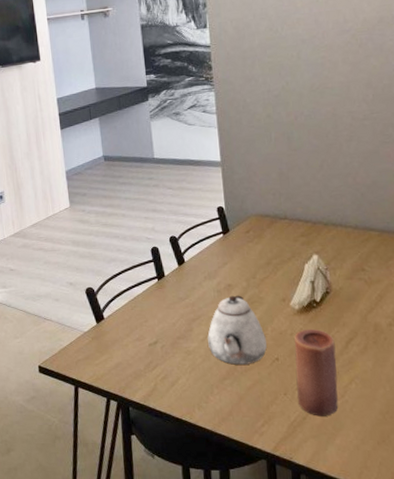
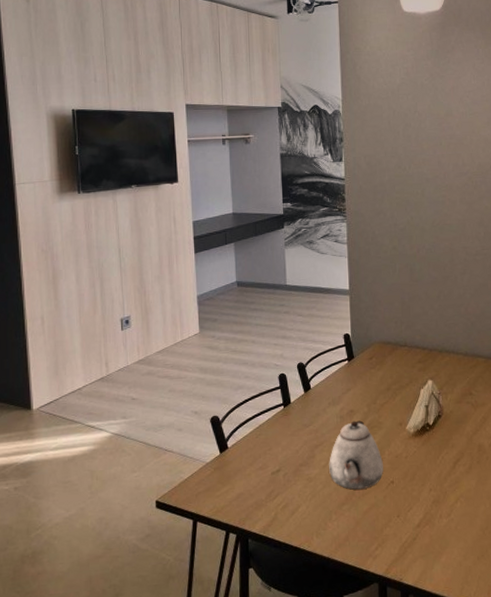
candle: present [294,328,338,416] -> none [408,451,445,536]

